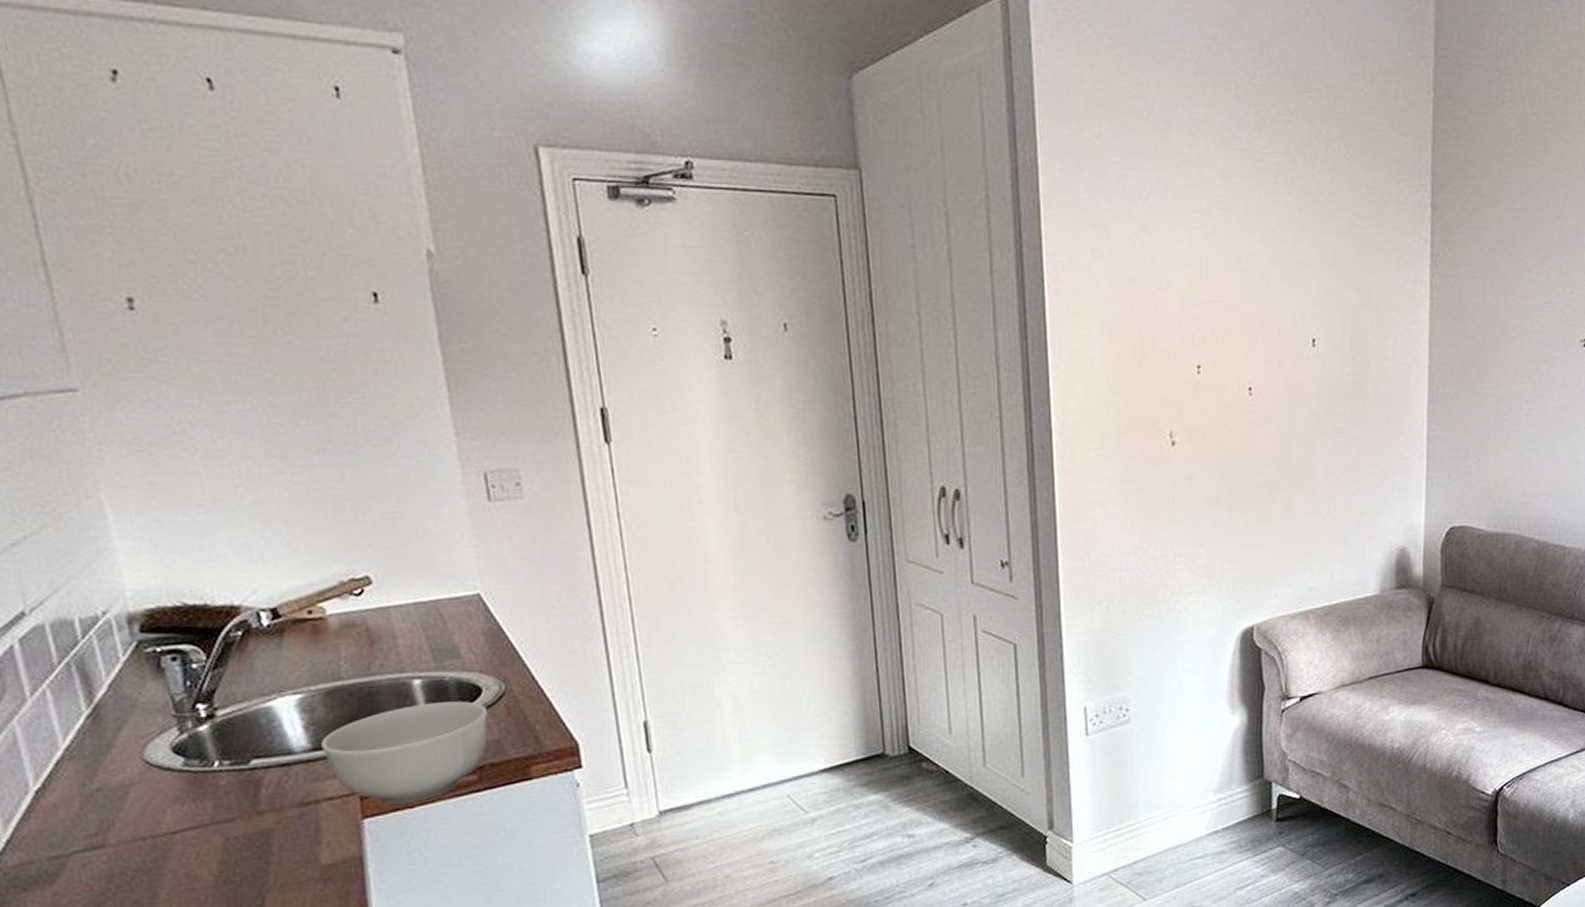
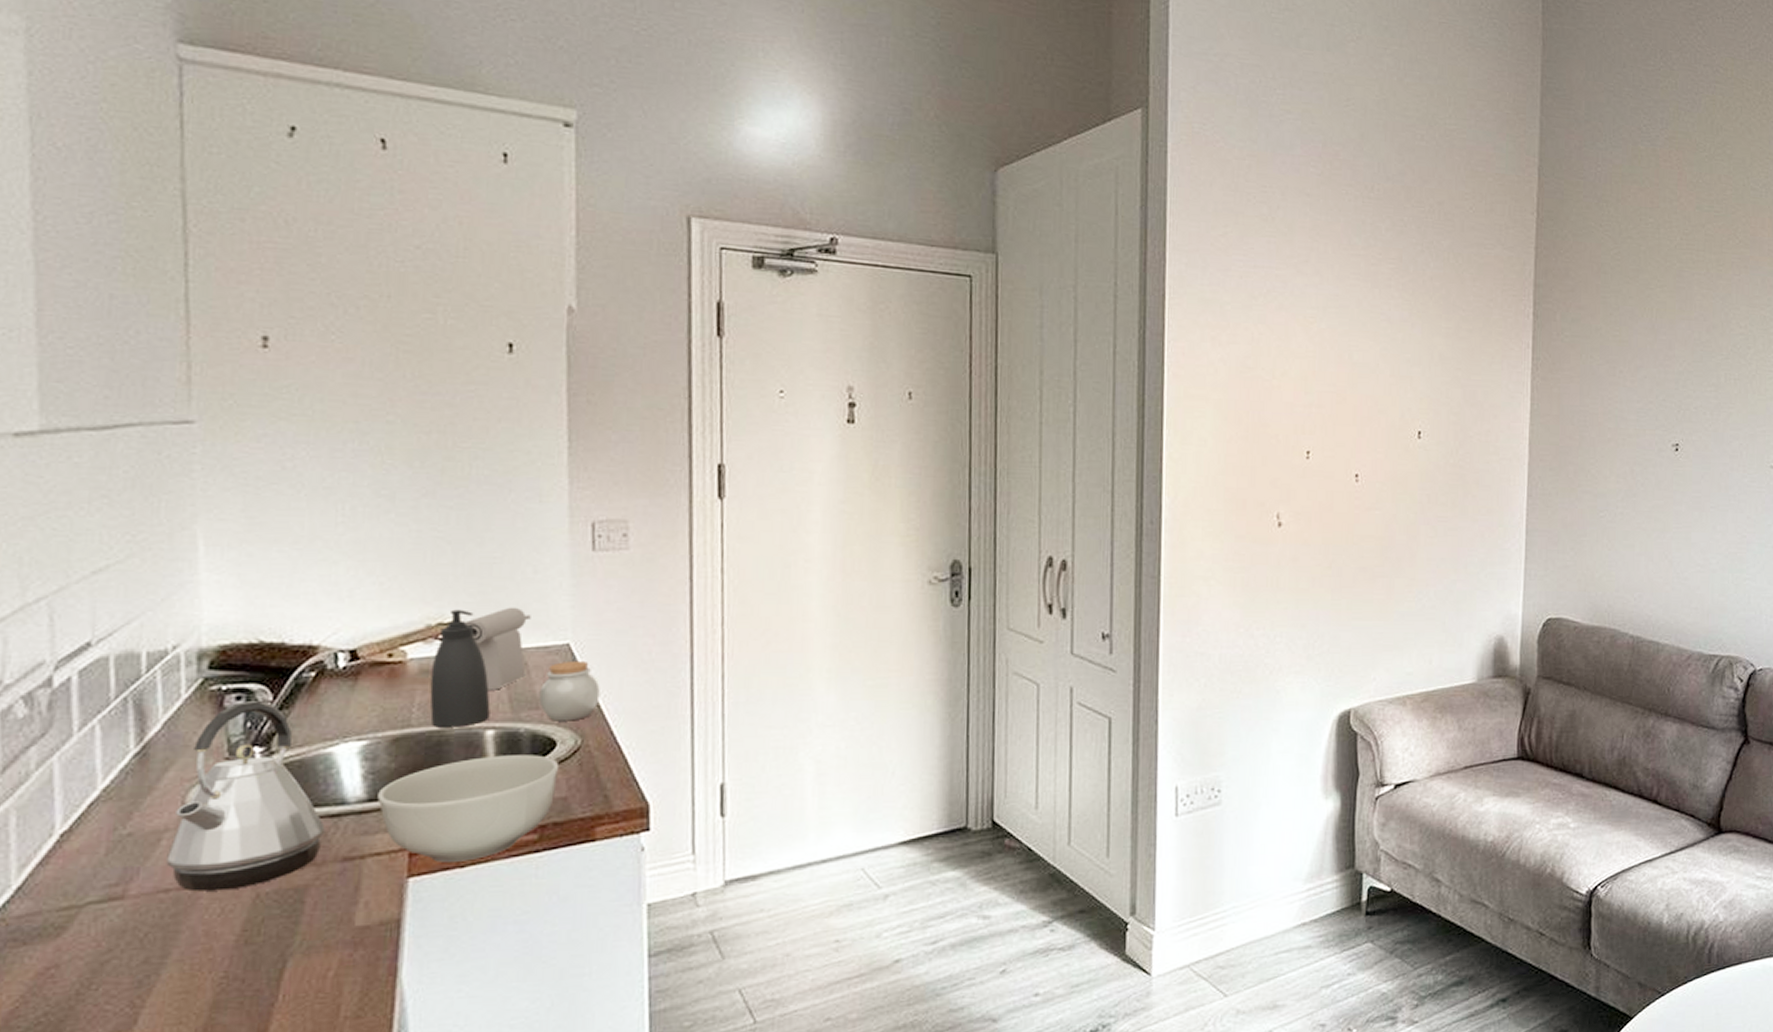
kettle: none [136,661,279,839] -> present [166,701,325,892]
soap dispenser: none [351,565,414,679] -> present [429,609,490,727]
roll-top bag: none [375,560,443,642] -> present [464,607,531,690]
jar: none [457,609,517,669] -> present [538,660,600,721]

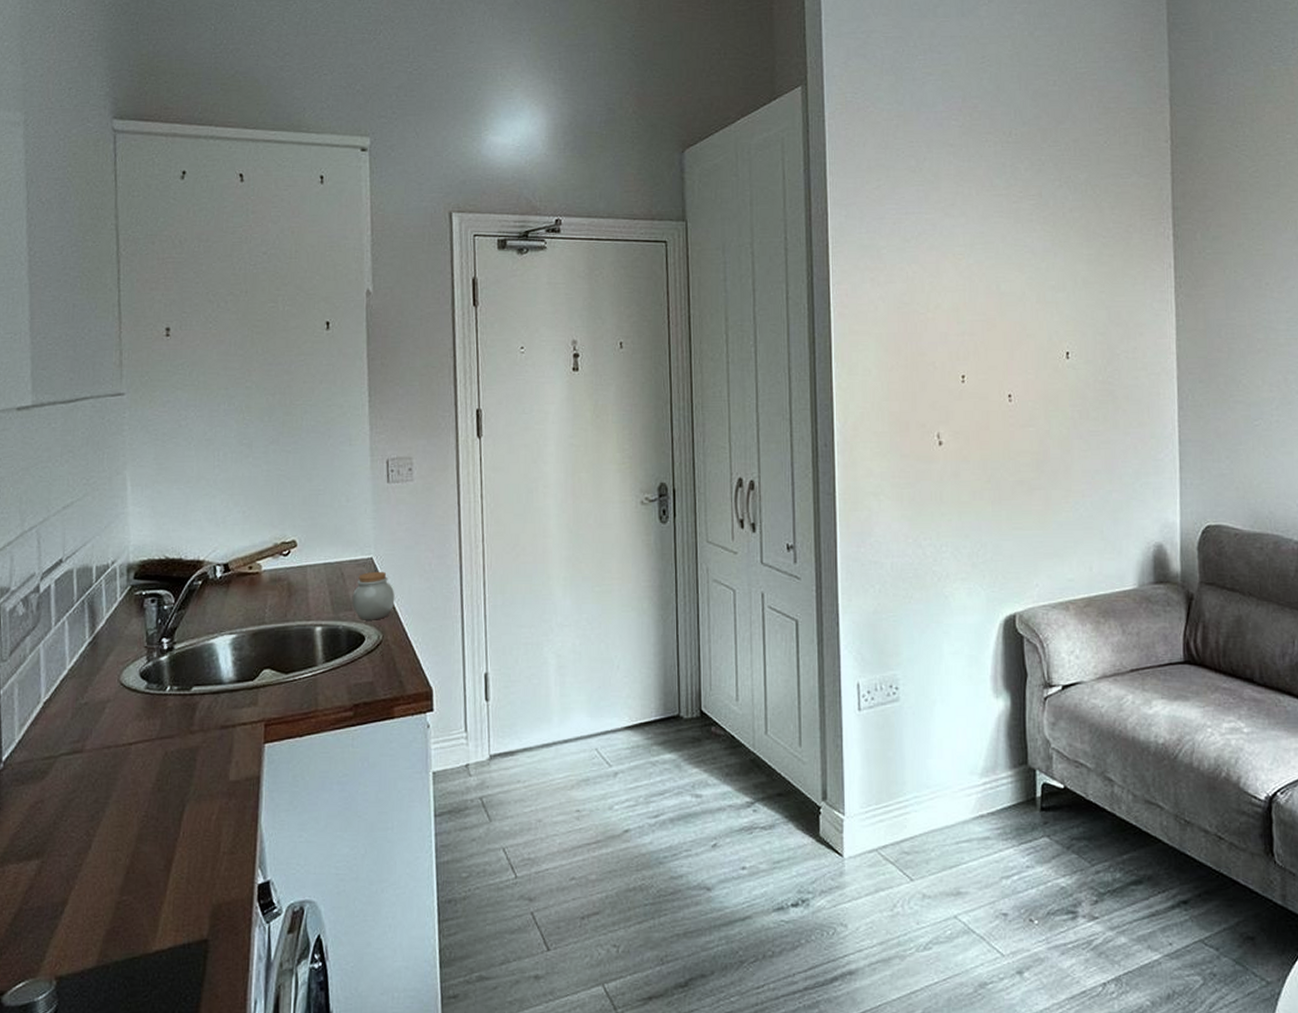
kettle: present [166,701,325,892] -> none [109,603,209,749]
bowl: present [377,755,560,862] -> none [243,647,367,732]
soap dispenser: present [429,609,490,727] -> none [277,531,318,624]
roll-top bag: present [464,607,531,690] -> none [300,529,345,595]

